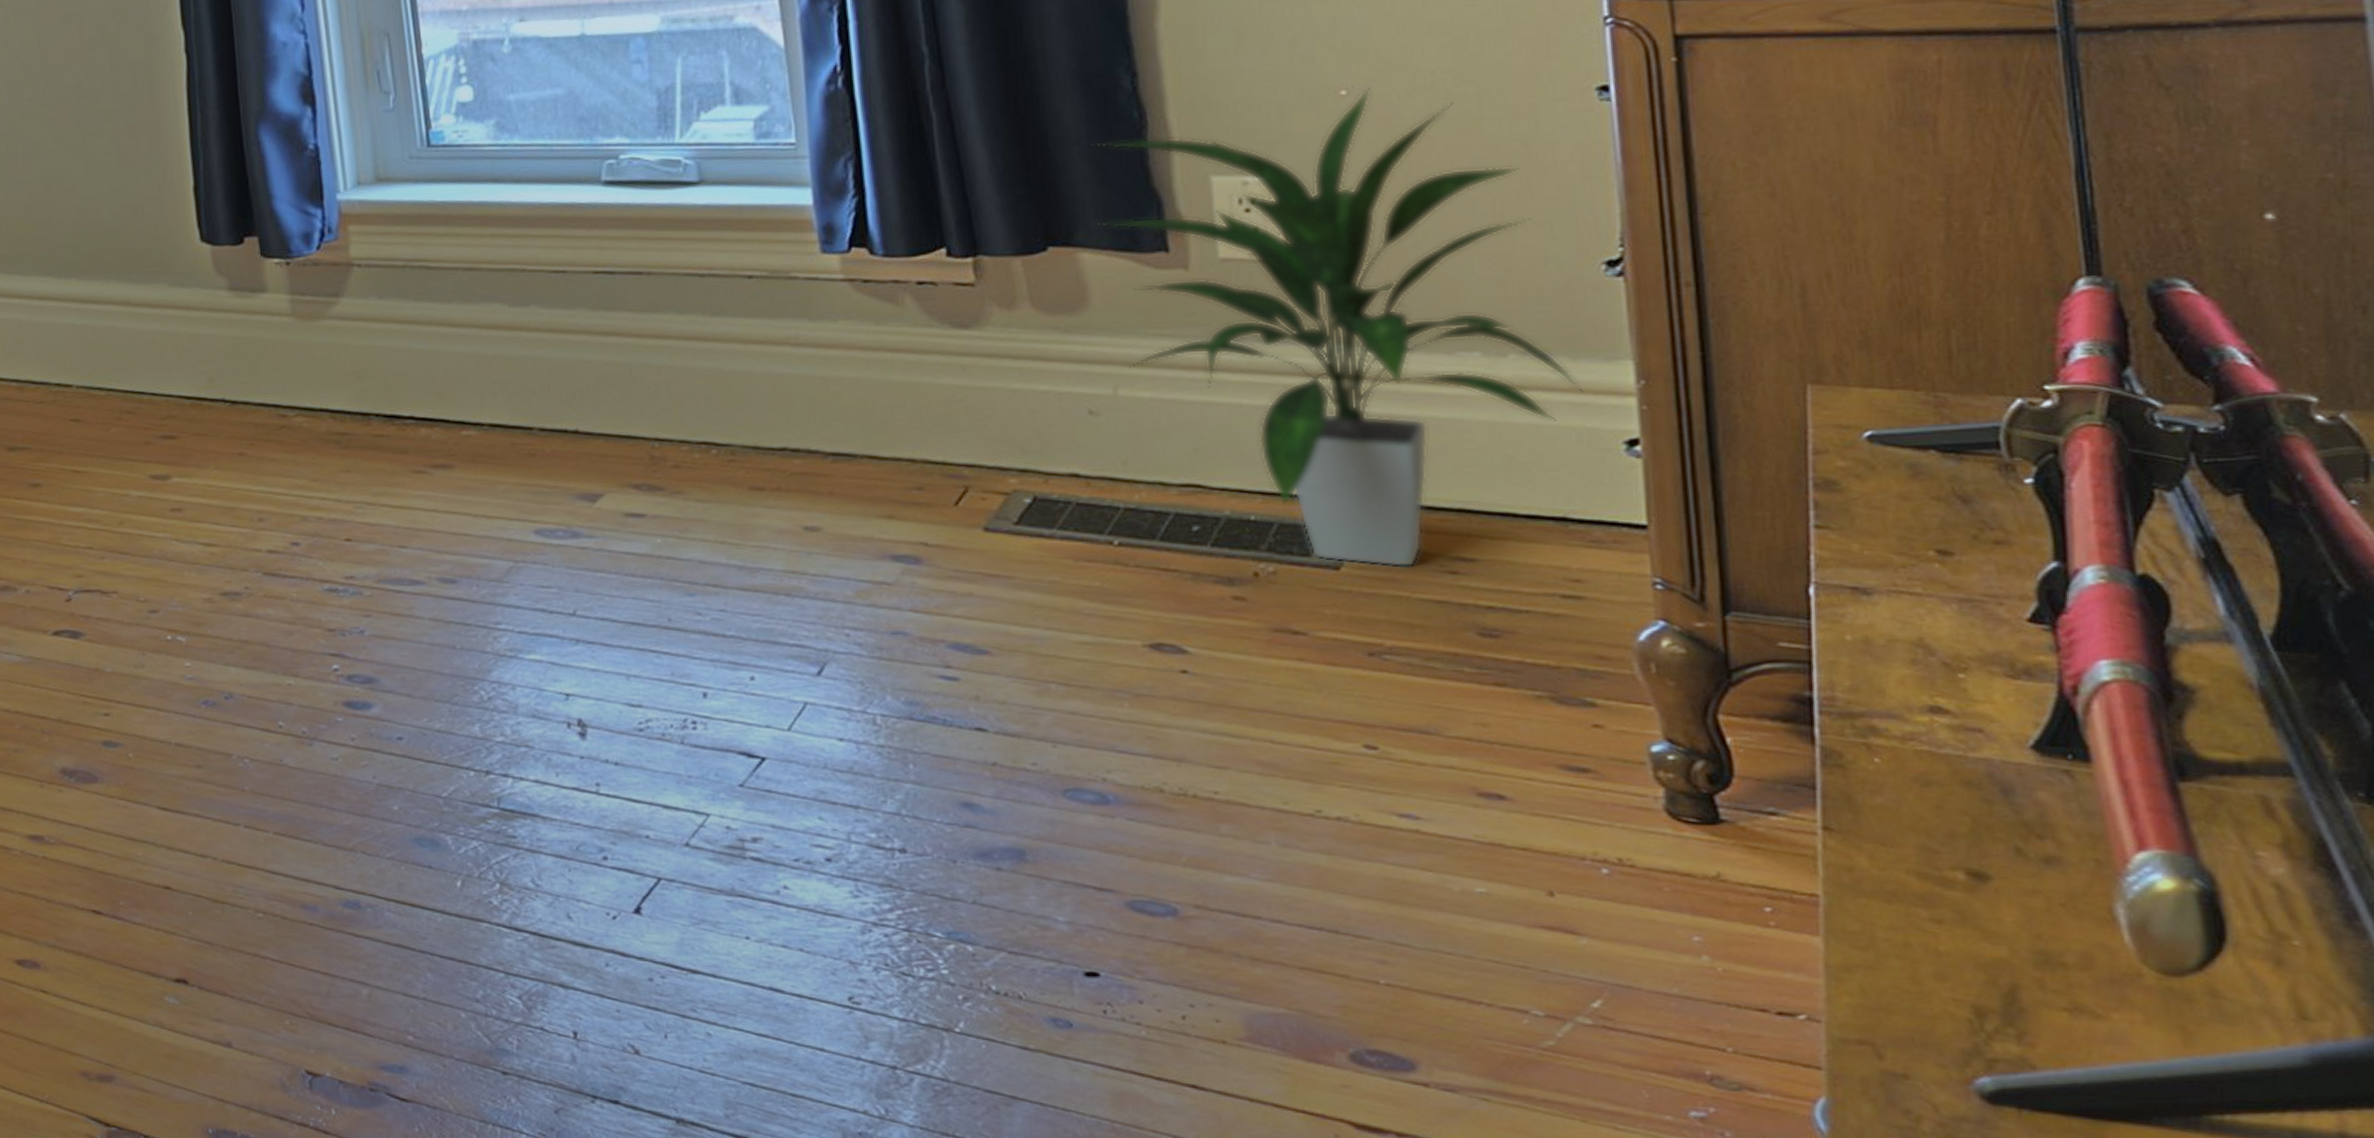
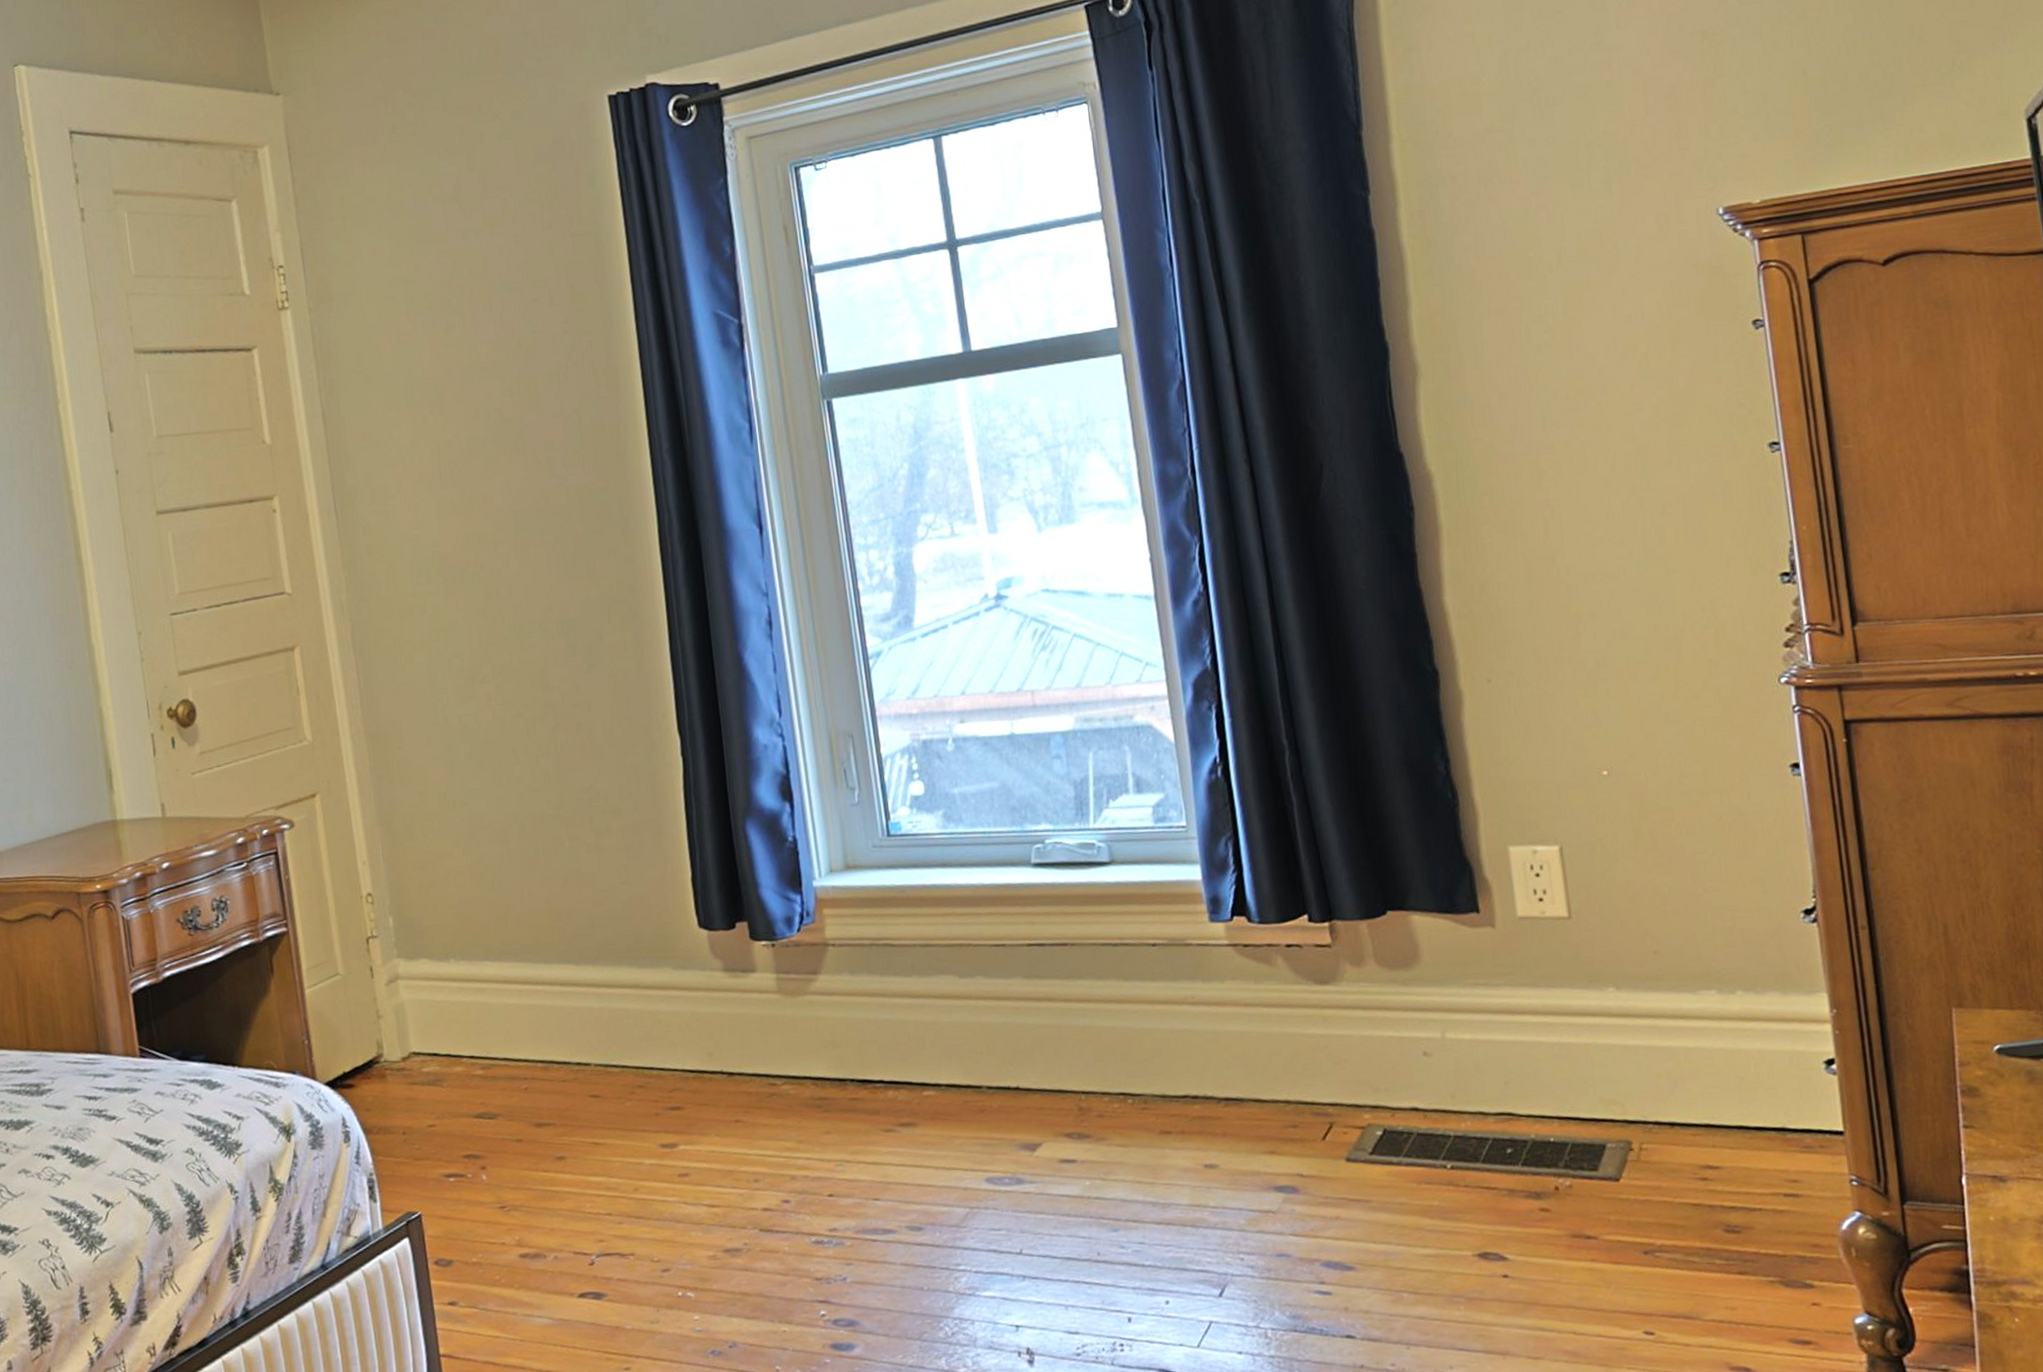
indoor plant: present [1092,88,1587,568] -> none [1417,769,1795,1177]

